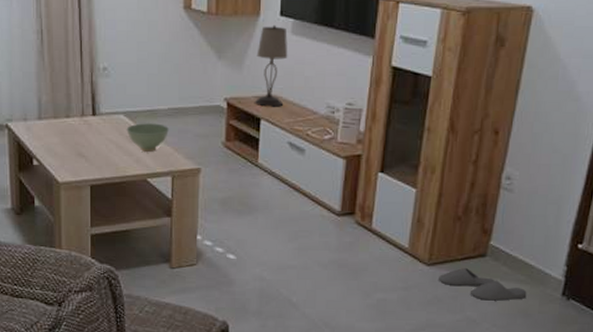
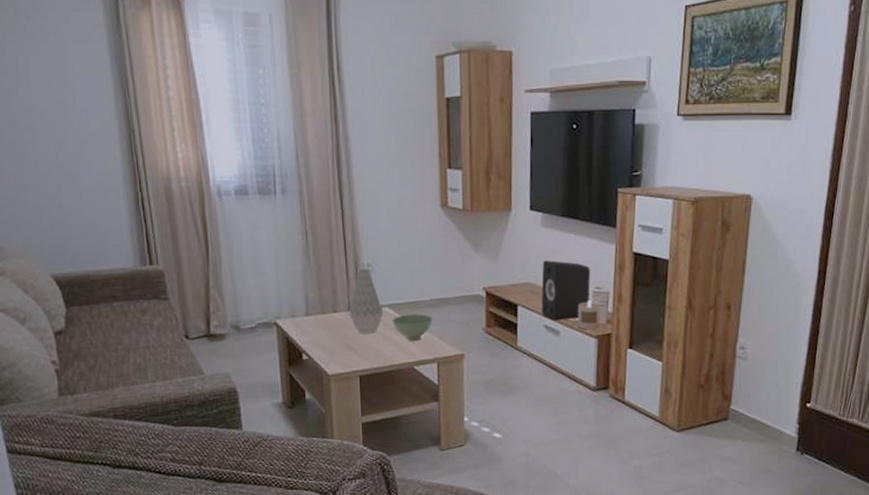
vase: none [82,73,118,143] -> present [349,269,384,335]
table lamp: present [254,24,288,107] -> none [510,218,539,294]
speaker: none [286,72,342,137] -> present [541,260,590,321]
candle: none [325,117,352,150] -> present [578,300,601,330]
slippers: present [439,267,527,301] -> none [688,431,766,460]

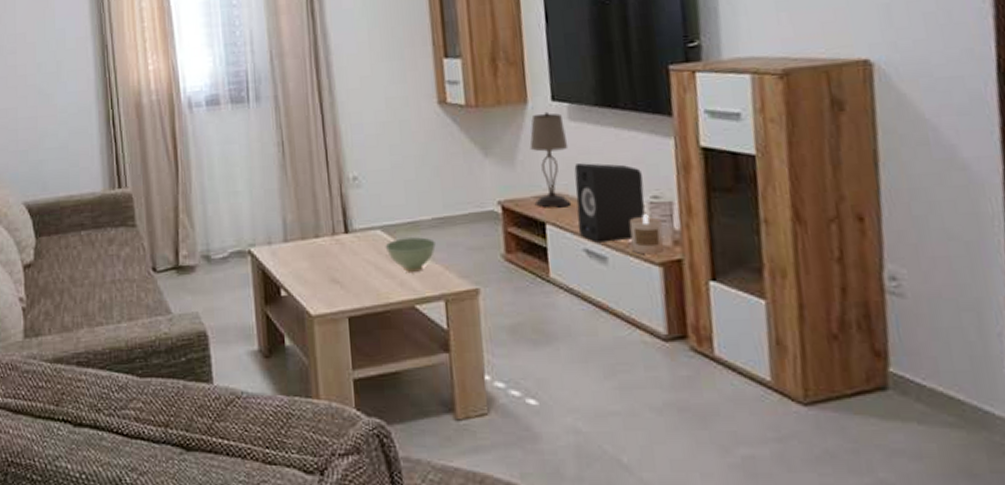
vase: present [349,269,384,335] -> none [333,183,375,265]
table lamp: none [510,218,539,294] -> present [529,111,570,208]

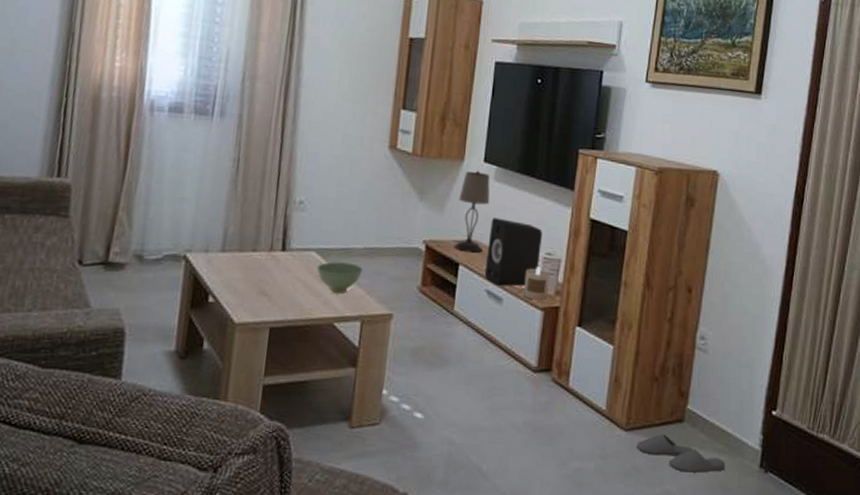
slippers: none [824,406,965,455] -> present [637,433,725,473]

